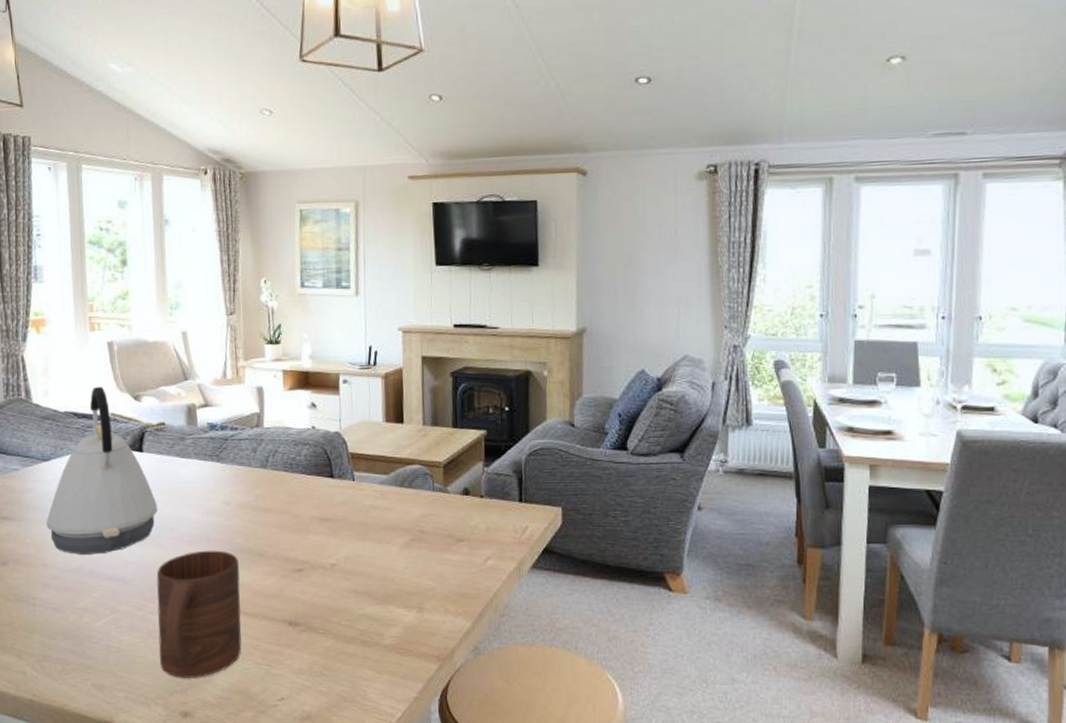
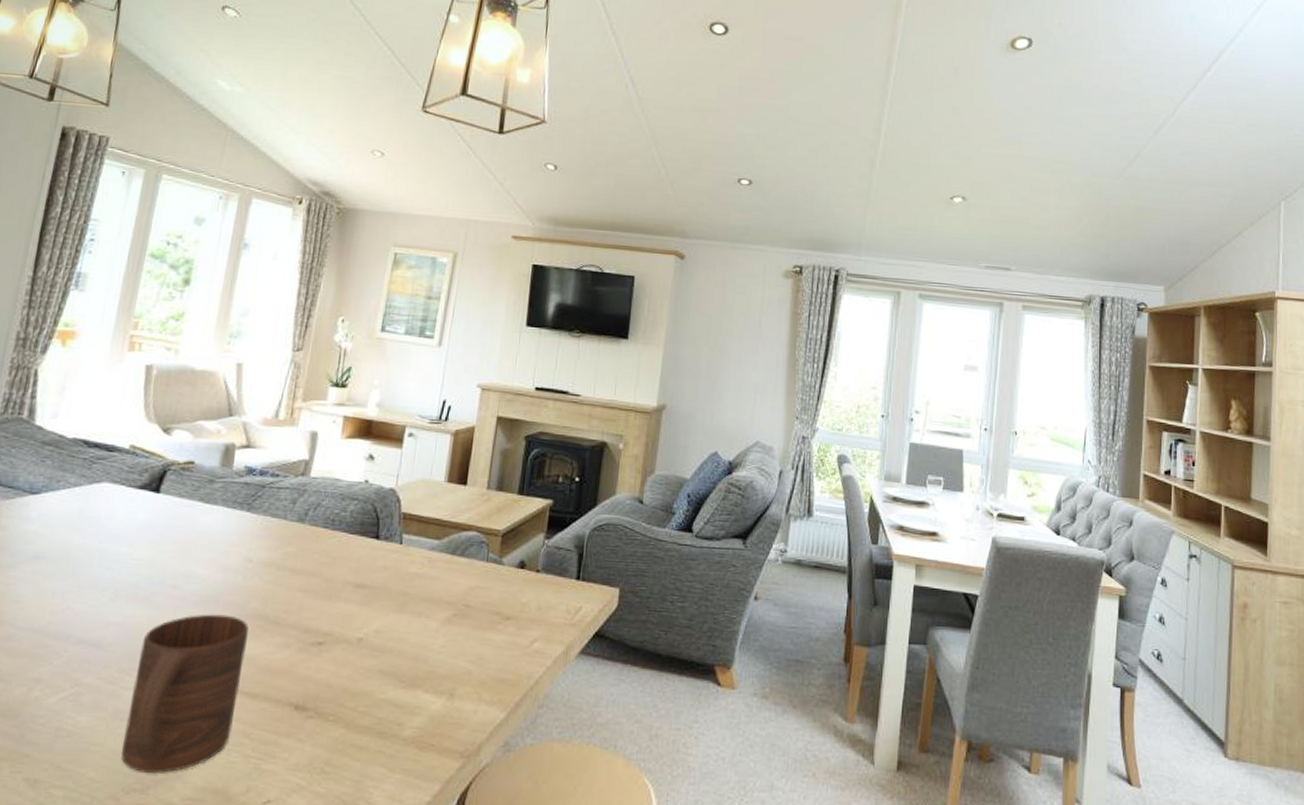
kettle: present [46,386,158,554] -> none [13,413,163,612]

